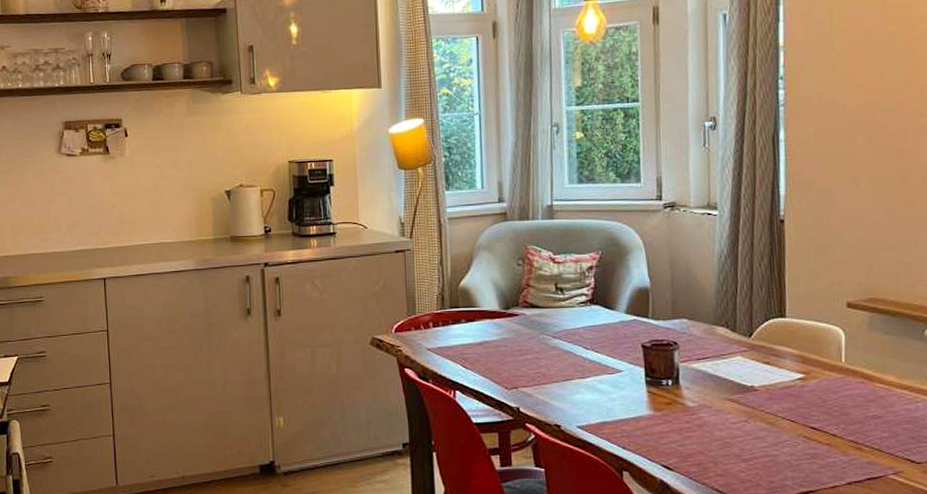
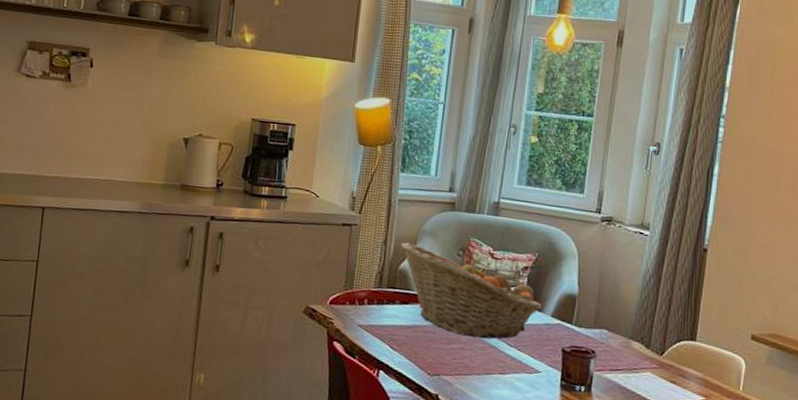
fruit basket: none [457,260,614,346] -> present [400,242,542,339]

